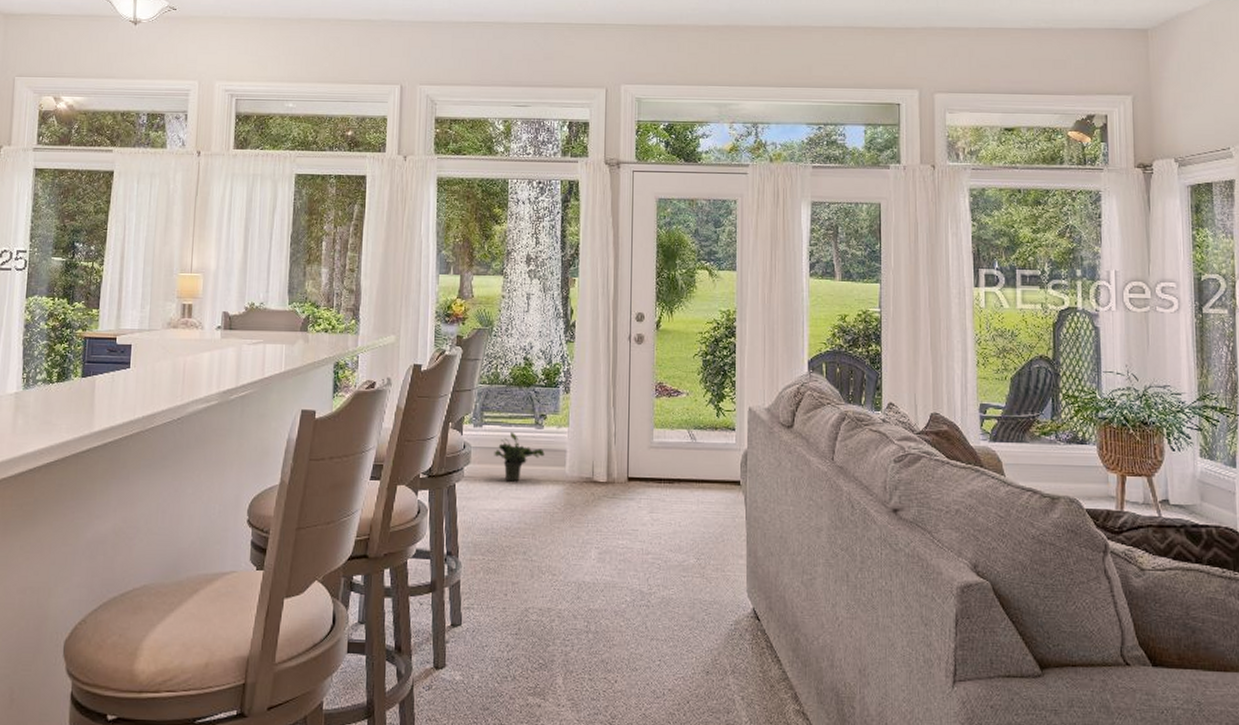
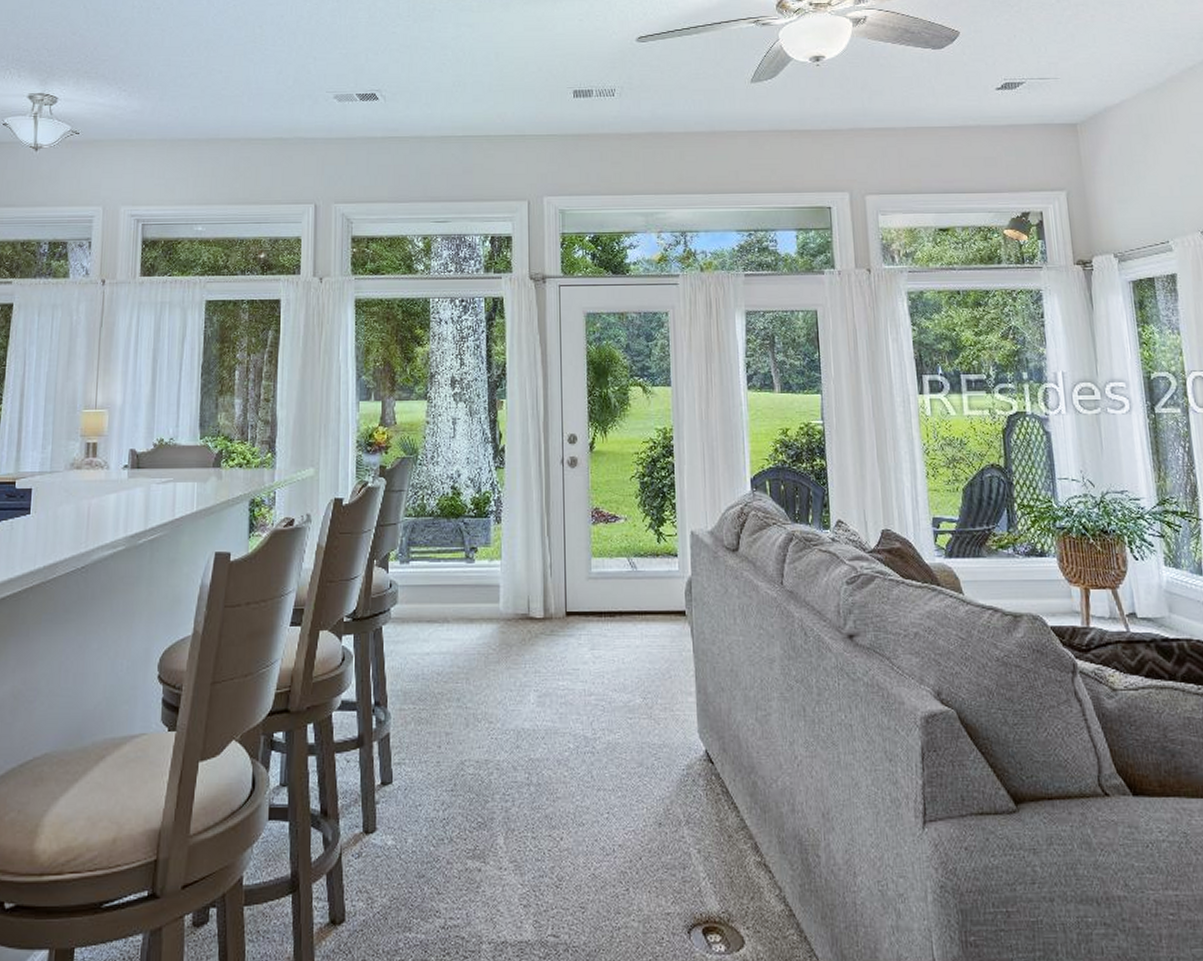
potted plant: present [494,431,545,482] -> none [422,567,477,622]

